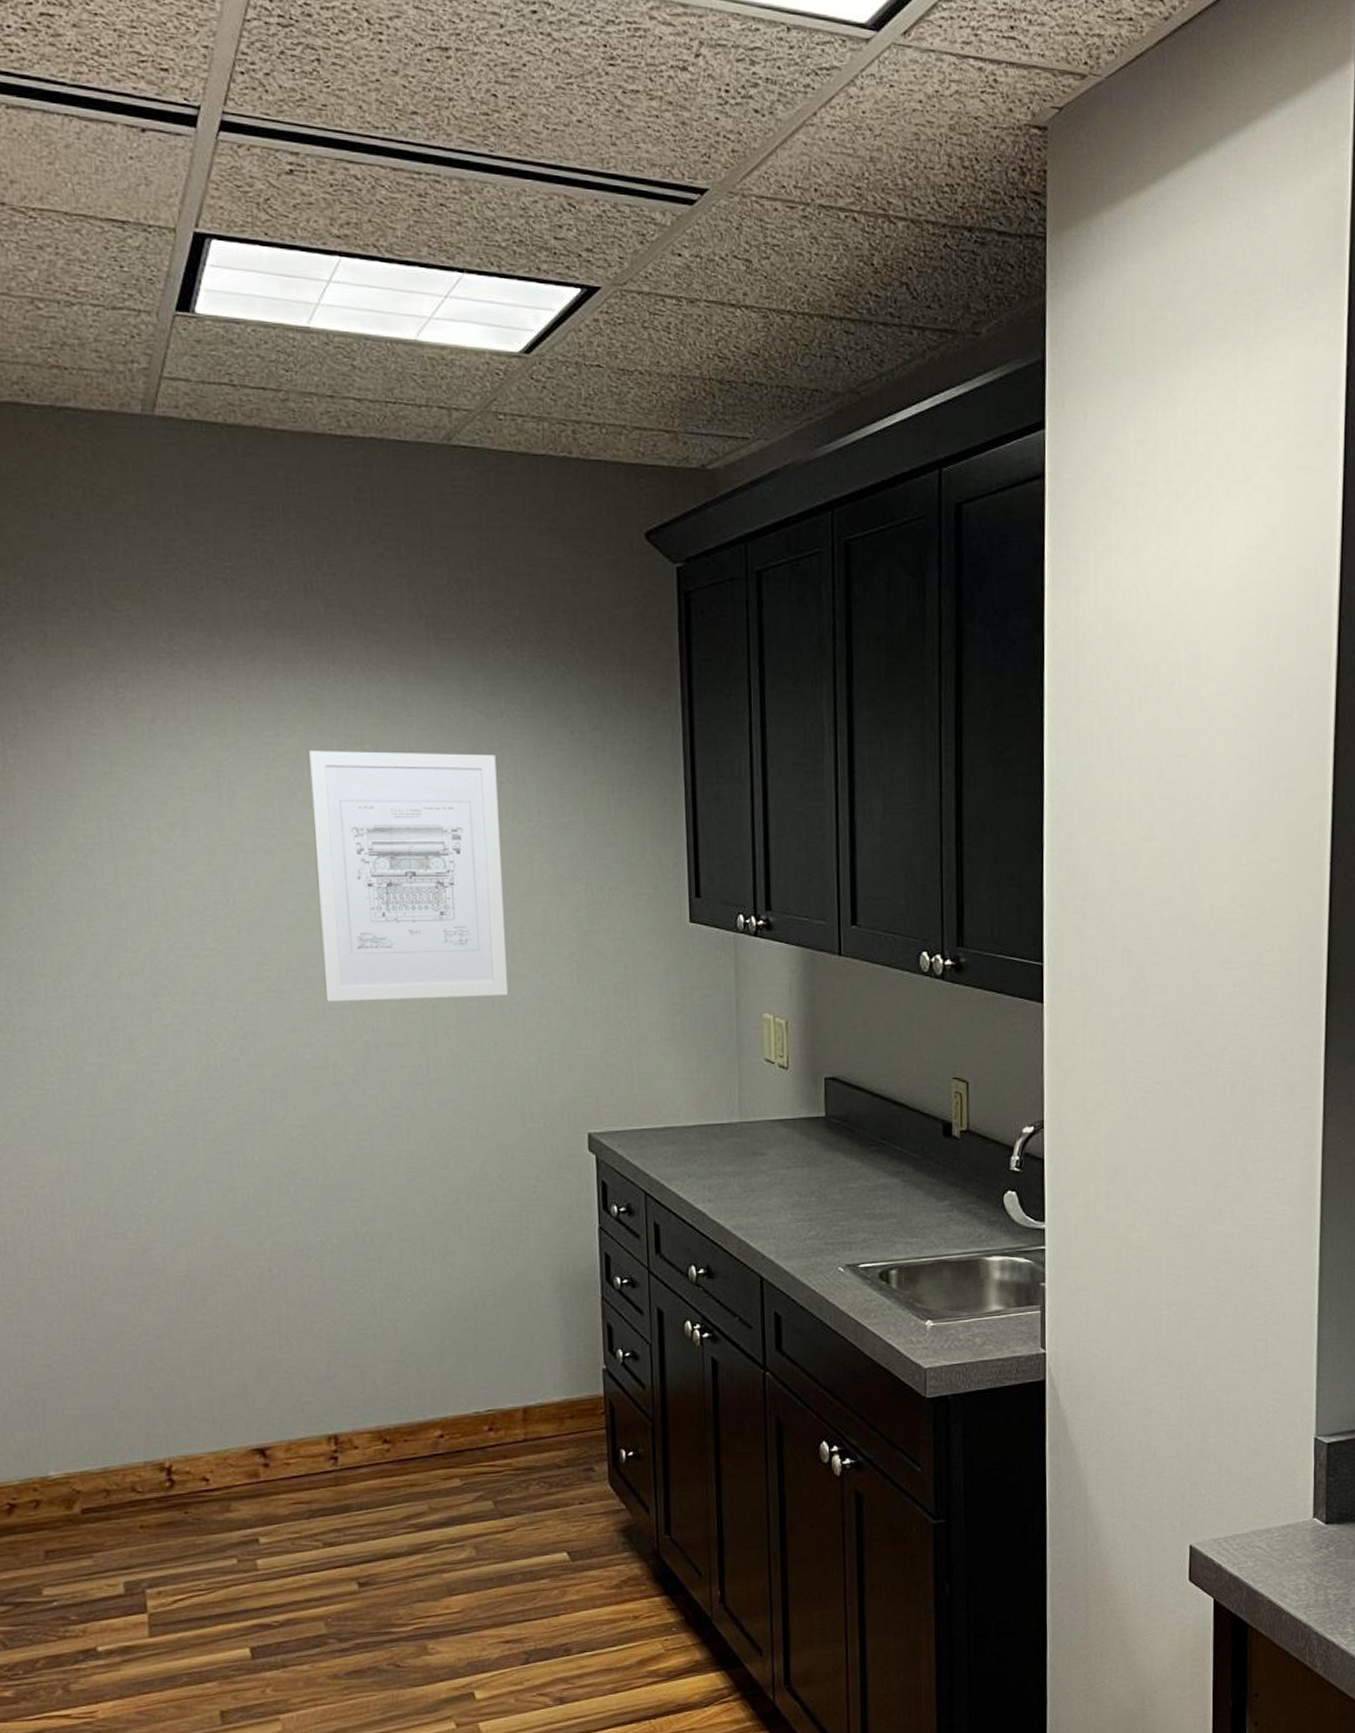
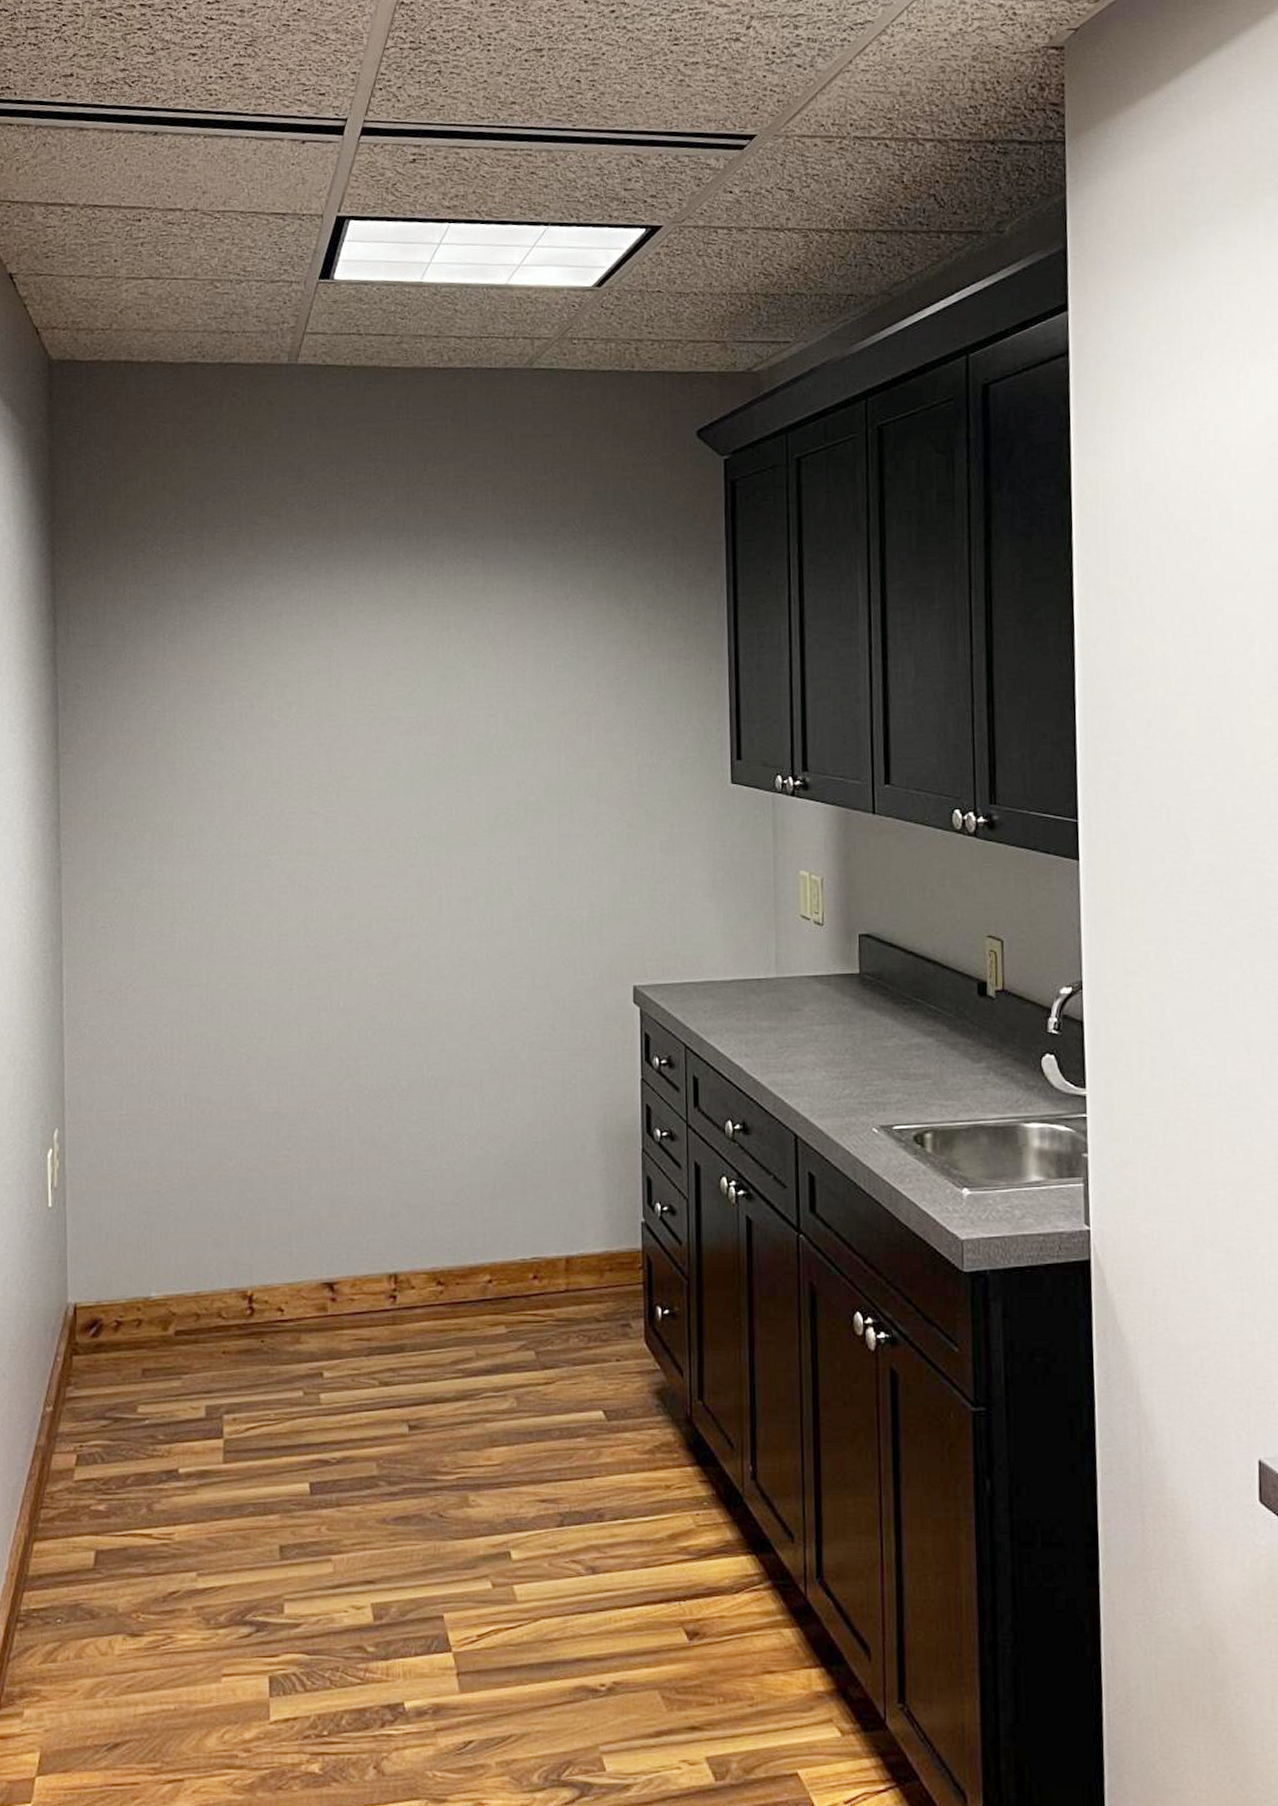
wall art: present [308,750,507,1002] -> none [403,633,564,860]

